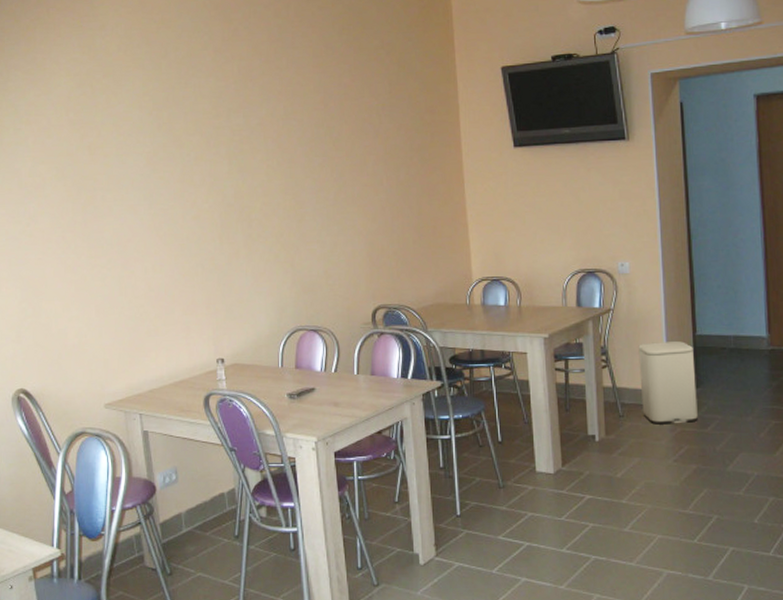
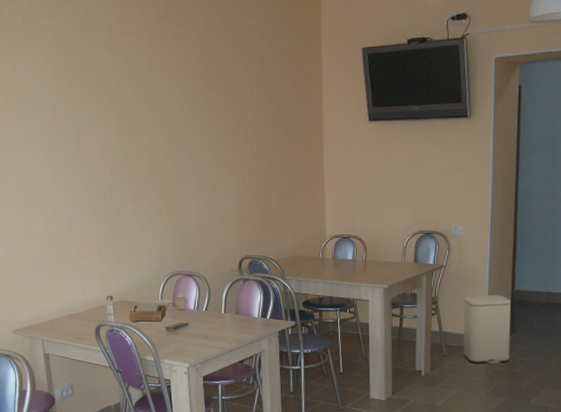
napkin holder: none [243,367,289,388] -> present [129,304,167,322]
sugar bowl: none [272,350,314,373] -> present [152,292,188,310]

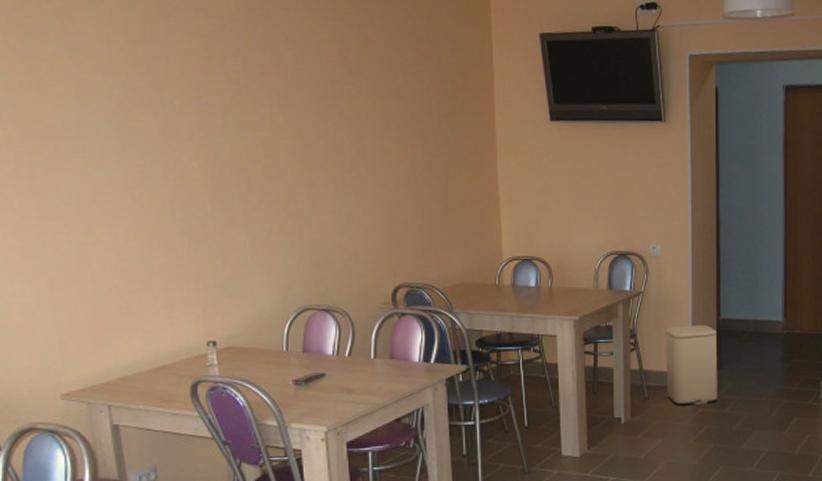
napkin holder: present [129,304,167,322] -> none [240,350,295,374]
sugar bowl: present [152,292,188,310] -> none [274,332,325,357]

